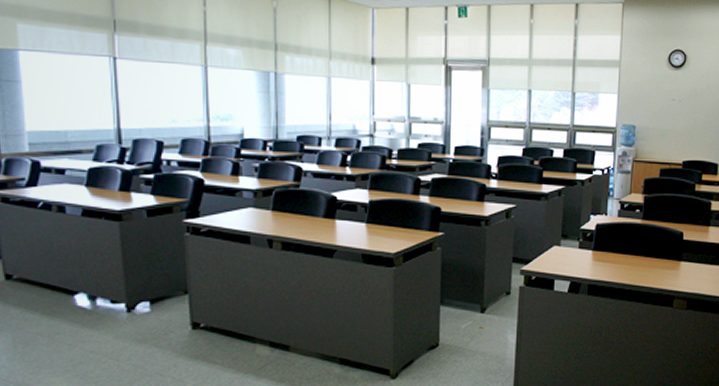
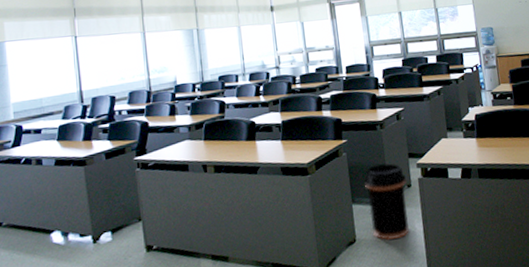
trash can: none [458,264,506,350] -> present [364,163,409,241]

